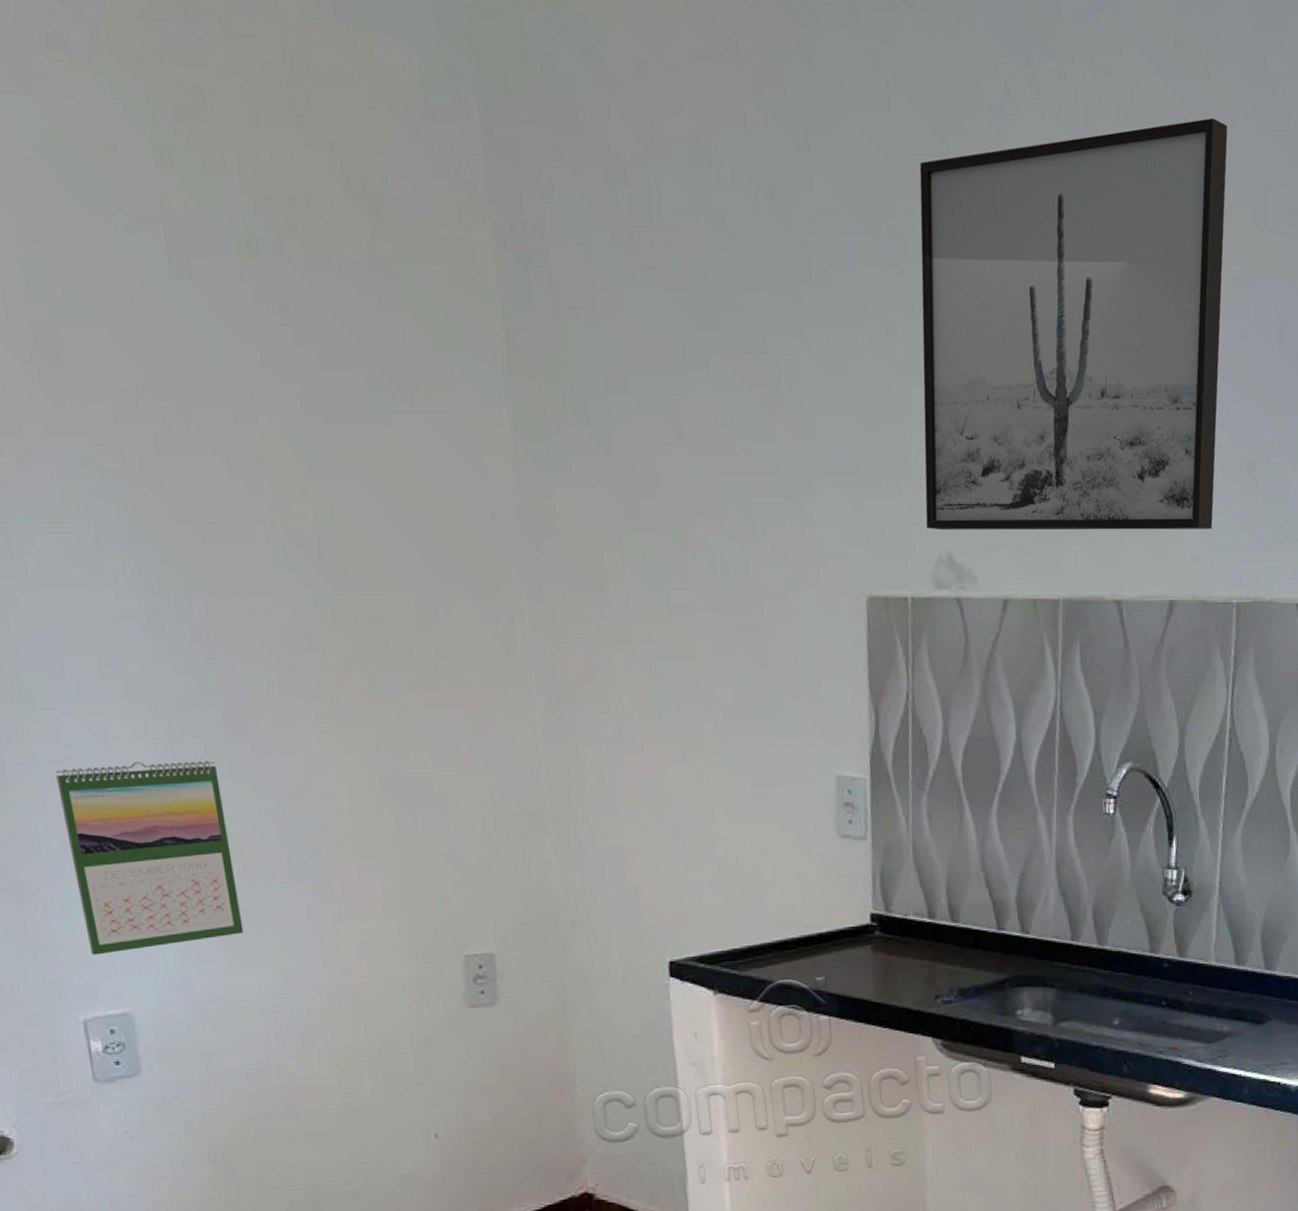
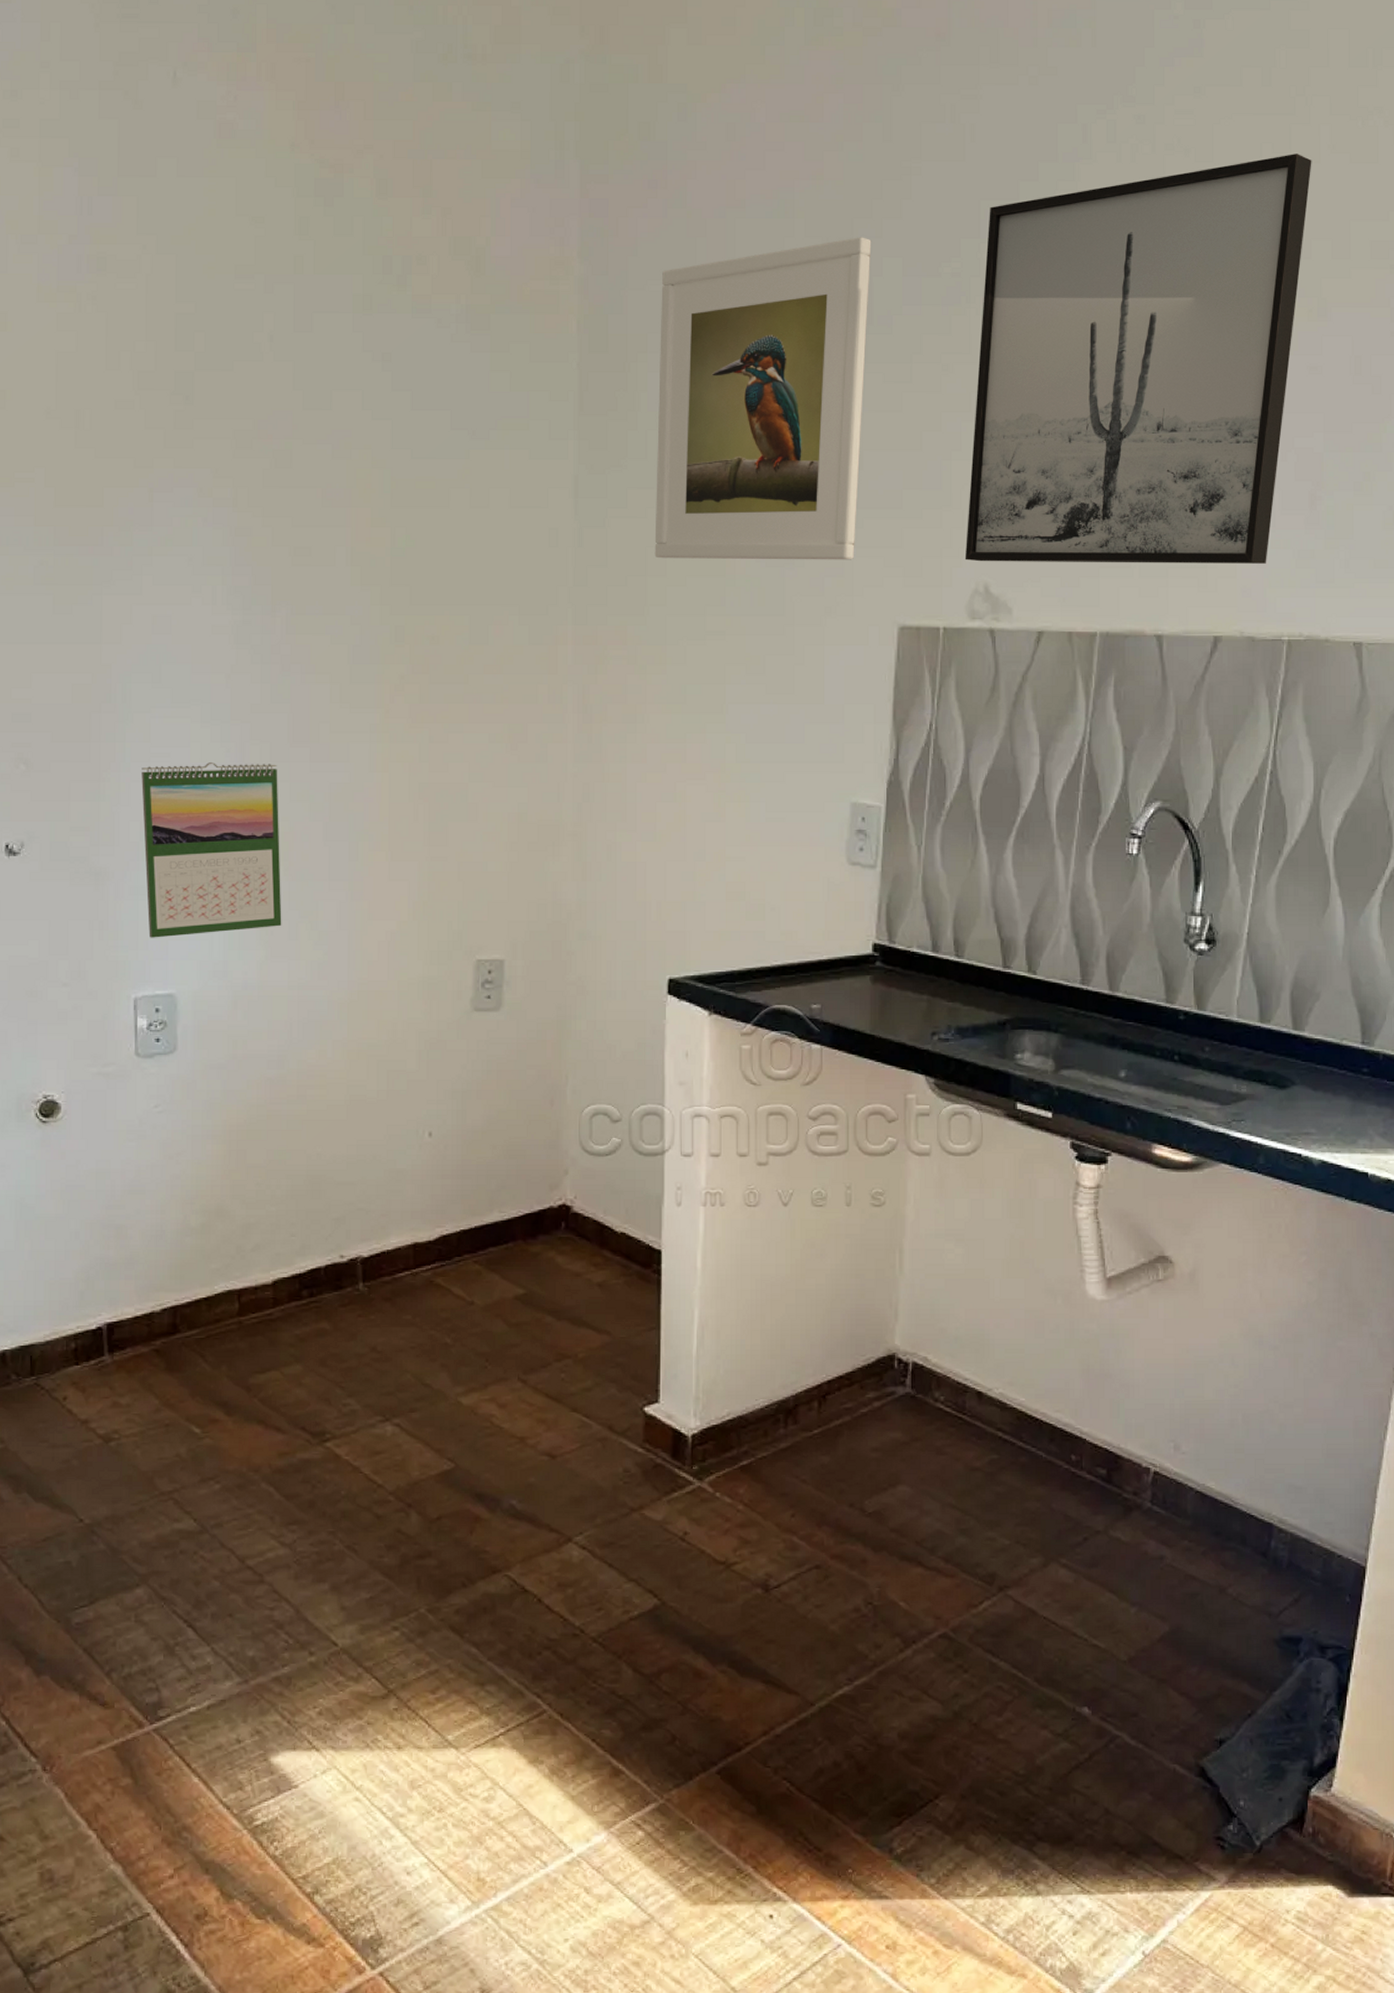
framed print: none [584,190,816,531] -> present [654,237,872,560]

